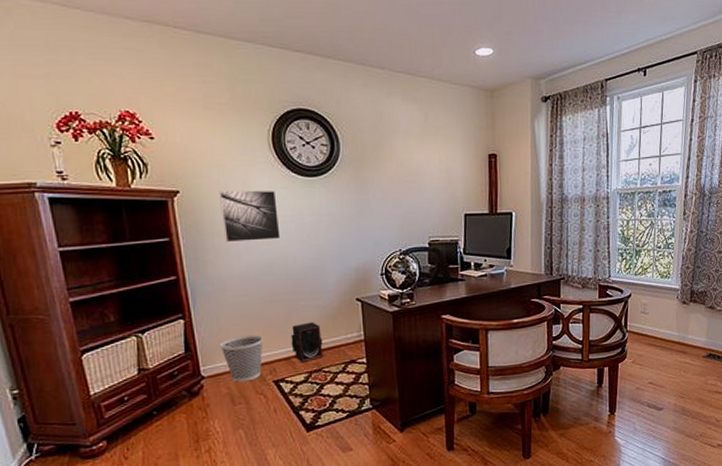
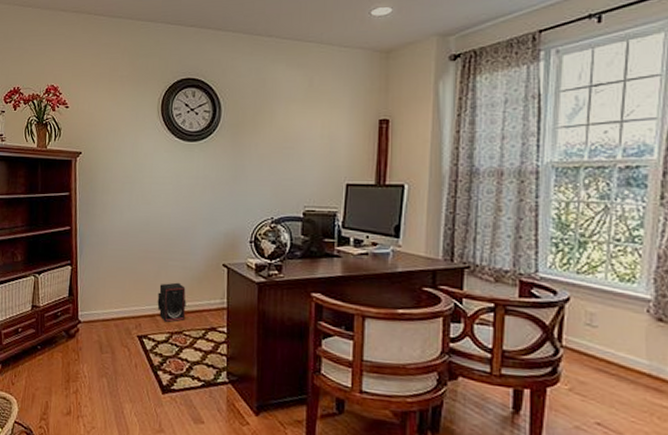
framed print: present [219,190,281,243] -> none [112,152,160,200]
wastebasket: present [220,335,263,382] -> none [96,287,133,332]

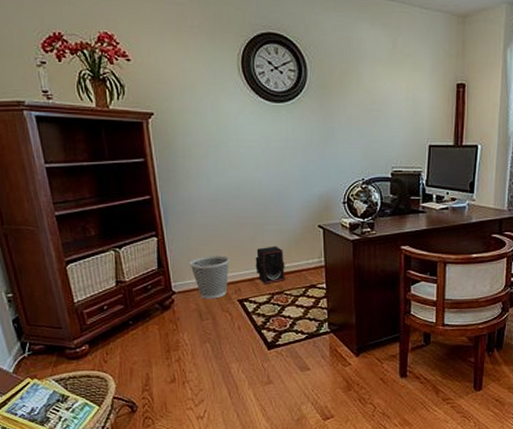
wastebasket: none [96,287,133,332] -> present [189,255,229,299]

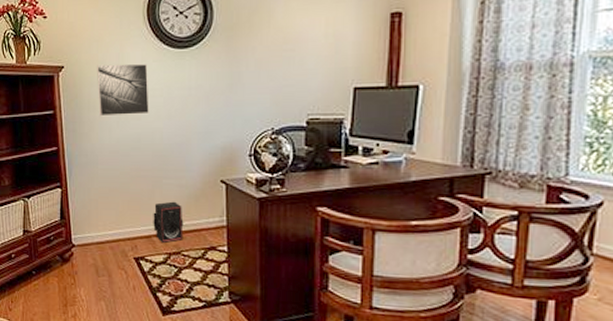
wastebasket: present [189,255,229,299] -> none [89,209,127,255]
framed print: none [191,114,248,166] -> present [97,63,149,117]

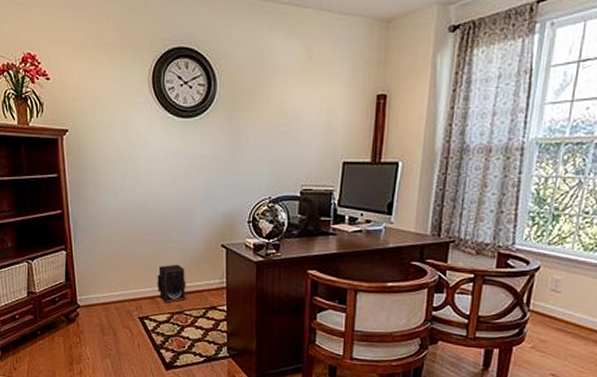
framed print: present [97,63,149,117] -> none [102,130,154,182]

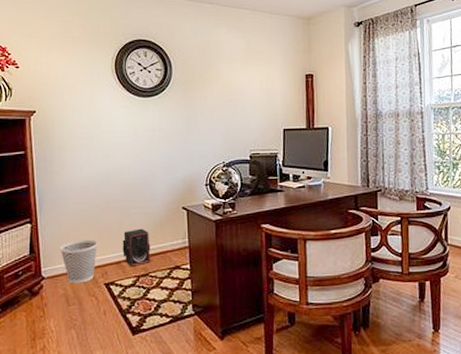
wastebasket: none [94,271,132,315] -> present [60,239,98,284]

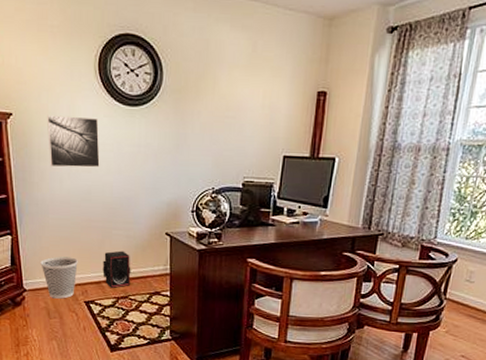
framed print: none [68,109,118,156] -> present [47,115,100,168]

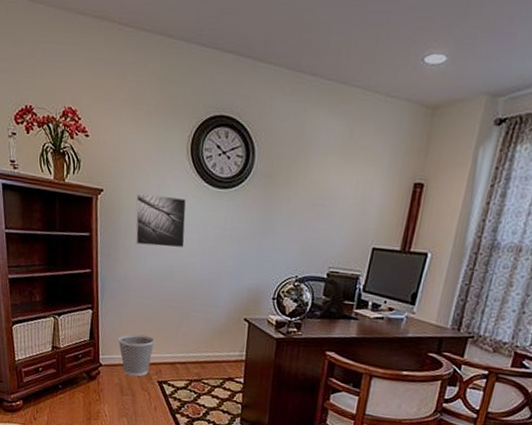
stereo: present [102,250,131,289] -> none [178,333,207,371]

